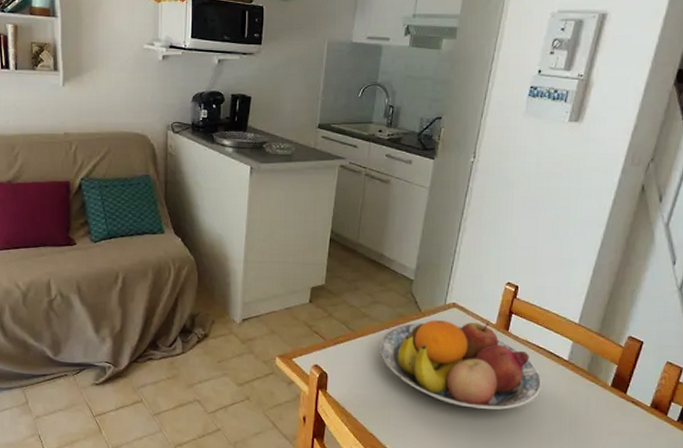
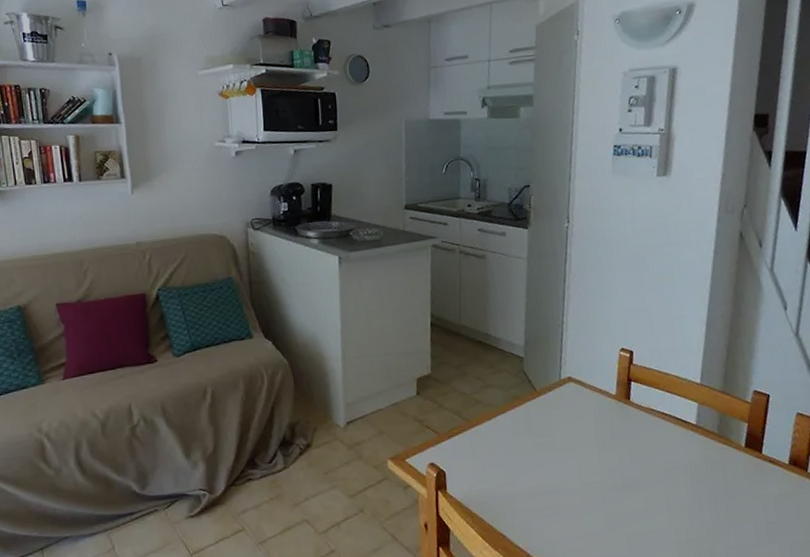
fruit bowl: present [380,320,542,410] -> none [497,393,674,490]

